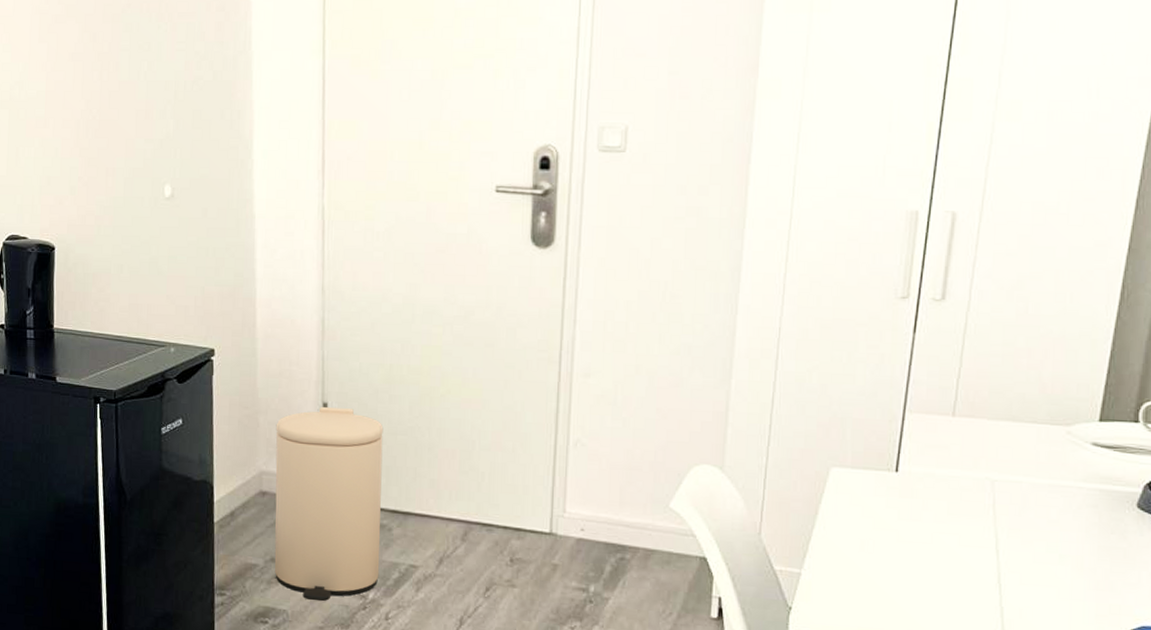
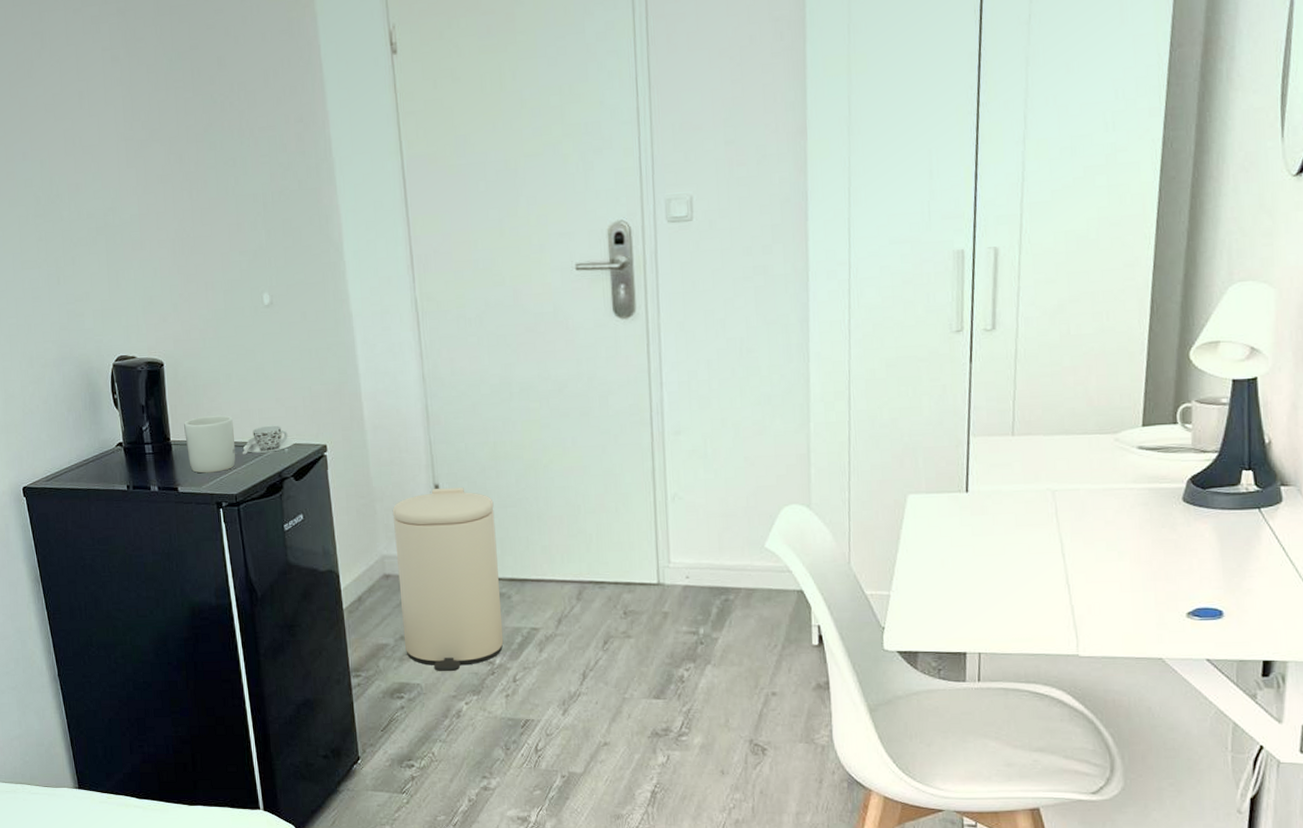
mug: none [69,305,121,366] -> present [184,414,236,473]
teacup: none [125,322,182,351] -> present [242,425,295,455]

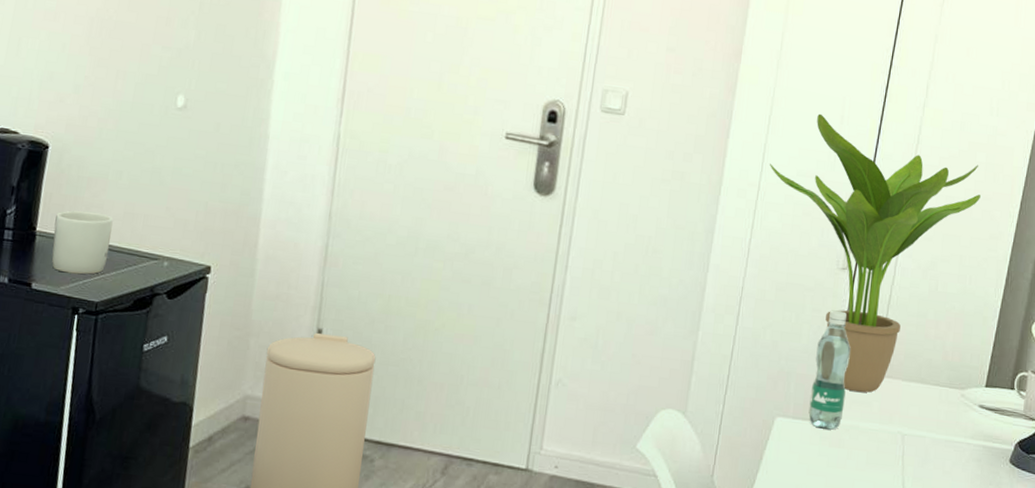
teacup: present [242,425,295,455] -> none [114,233,178,263]
potted plant: none [858,173,1107,456] -> present [770,113,981,393]
bottle: none [941,375,982,499] -> present [808,310,851,430]

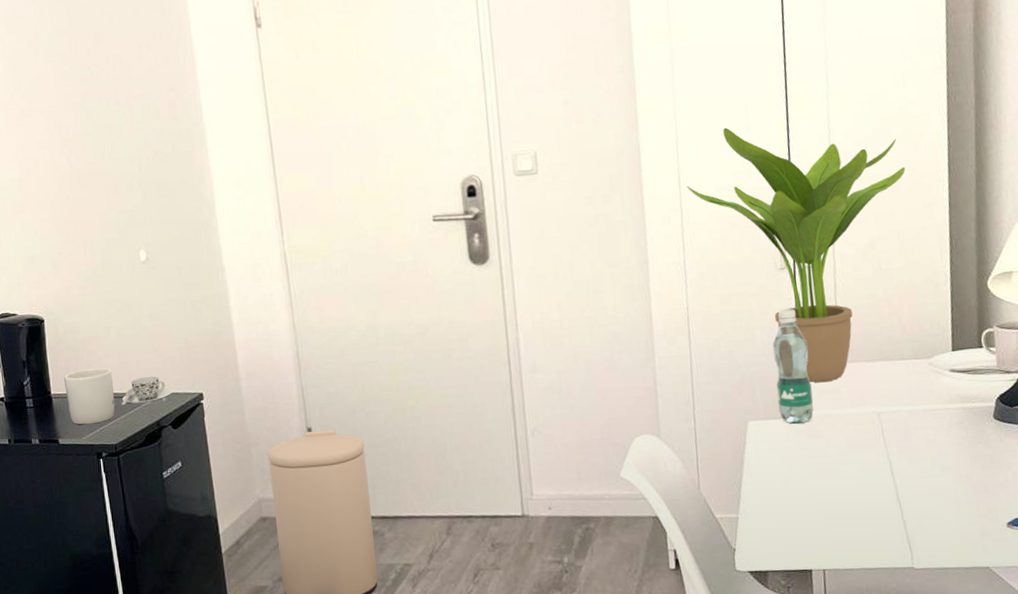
teacup: none [114,233,178,263] -> present [121,375,173,406]

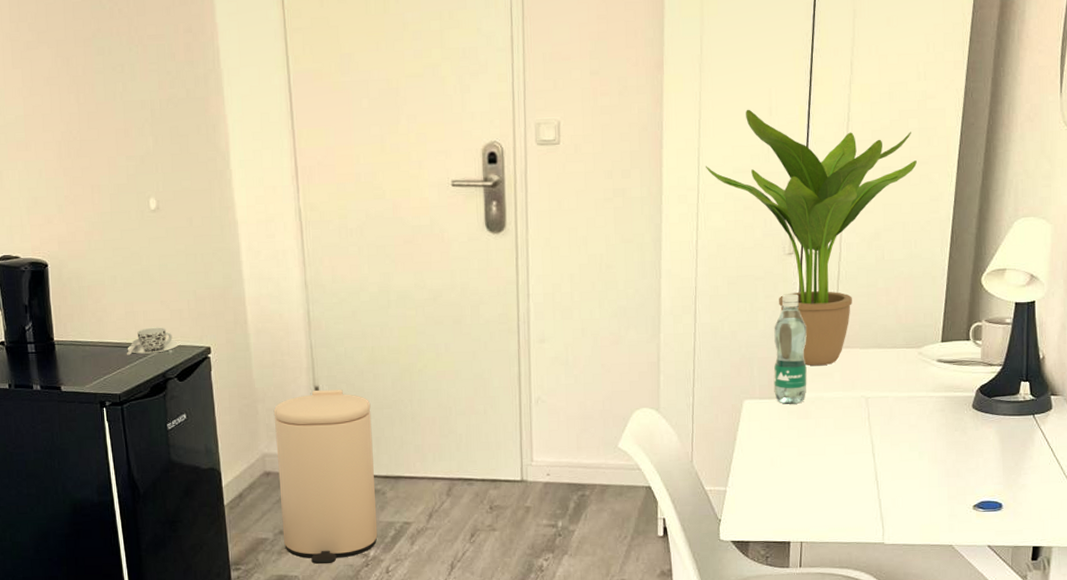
mug: present [64,367,115,425] -> none [68,316,120,373]

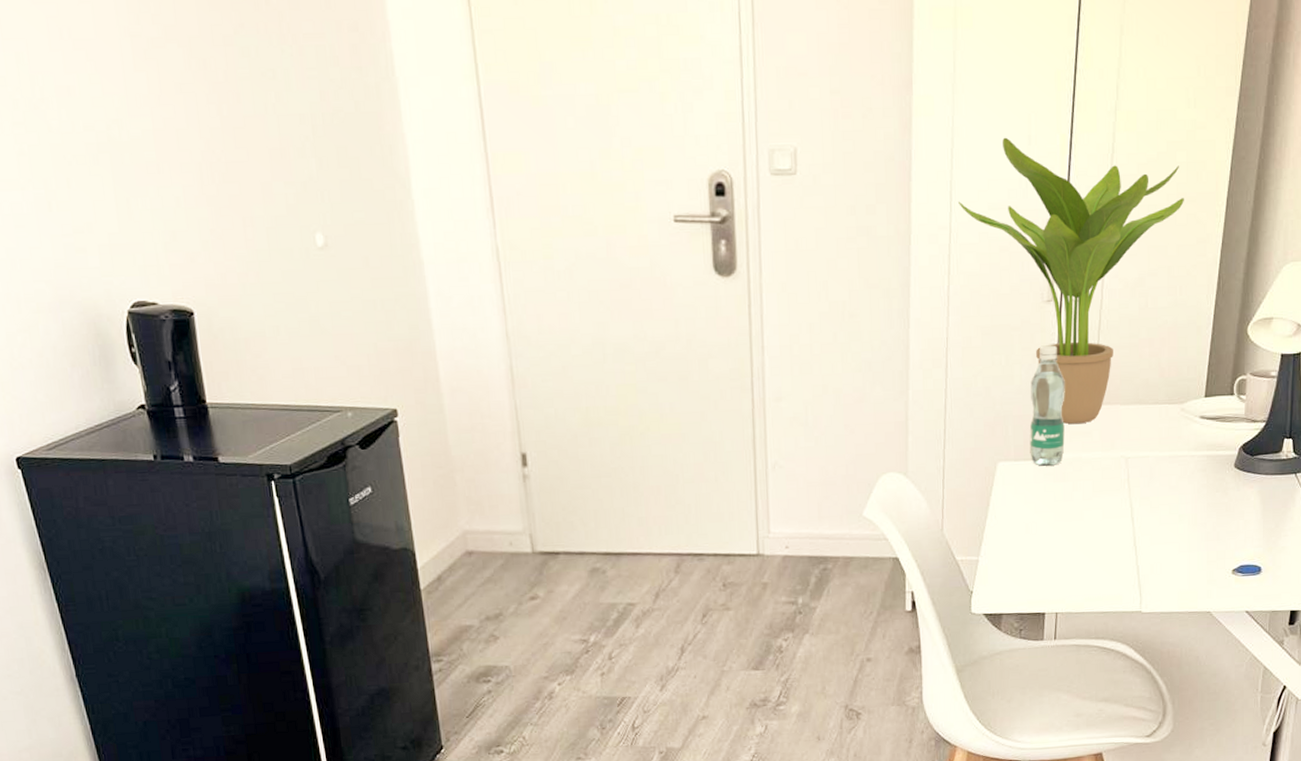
teacup: present [126,327,180,356] -> none [295,386,360,420]
pedal bin: present [273,389,378,565] -> none [474,456,598,653]

